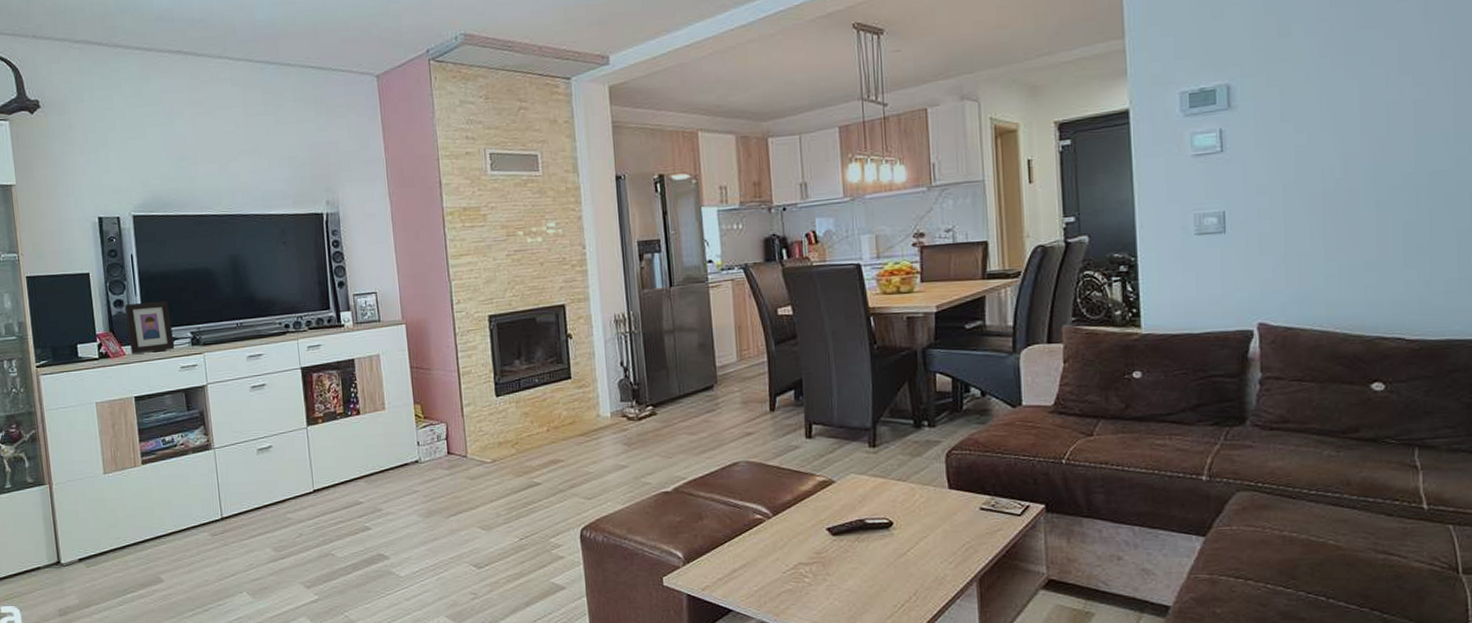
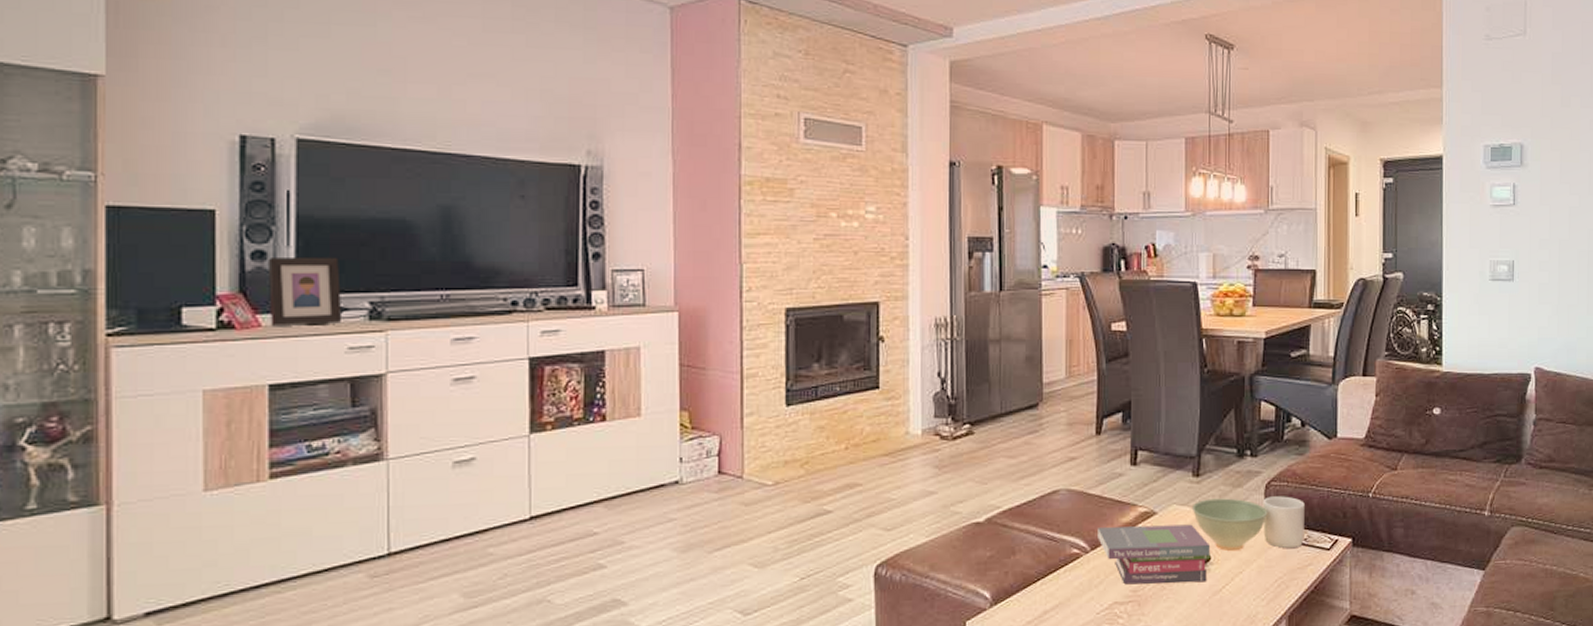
books: none [778,492,893,547] -> present [1098,524,1211,585]
bowl: none [870,467,950,516] -> present [1191,498,1268,551]
mug: none [944,464,992,514] -> present [1262,496,1305,548]

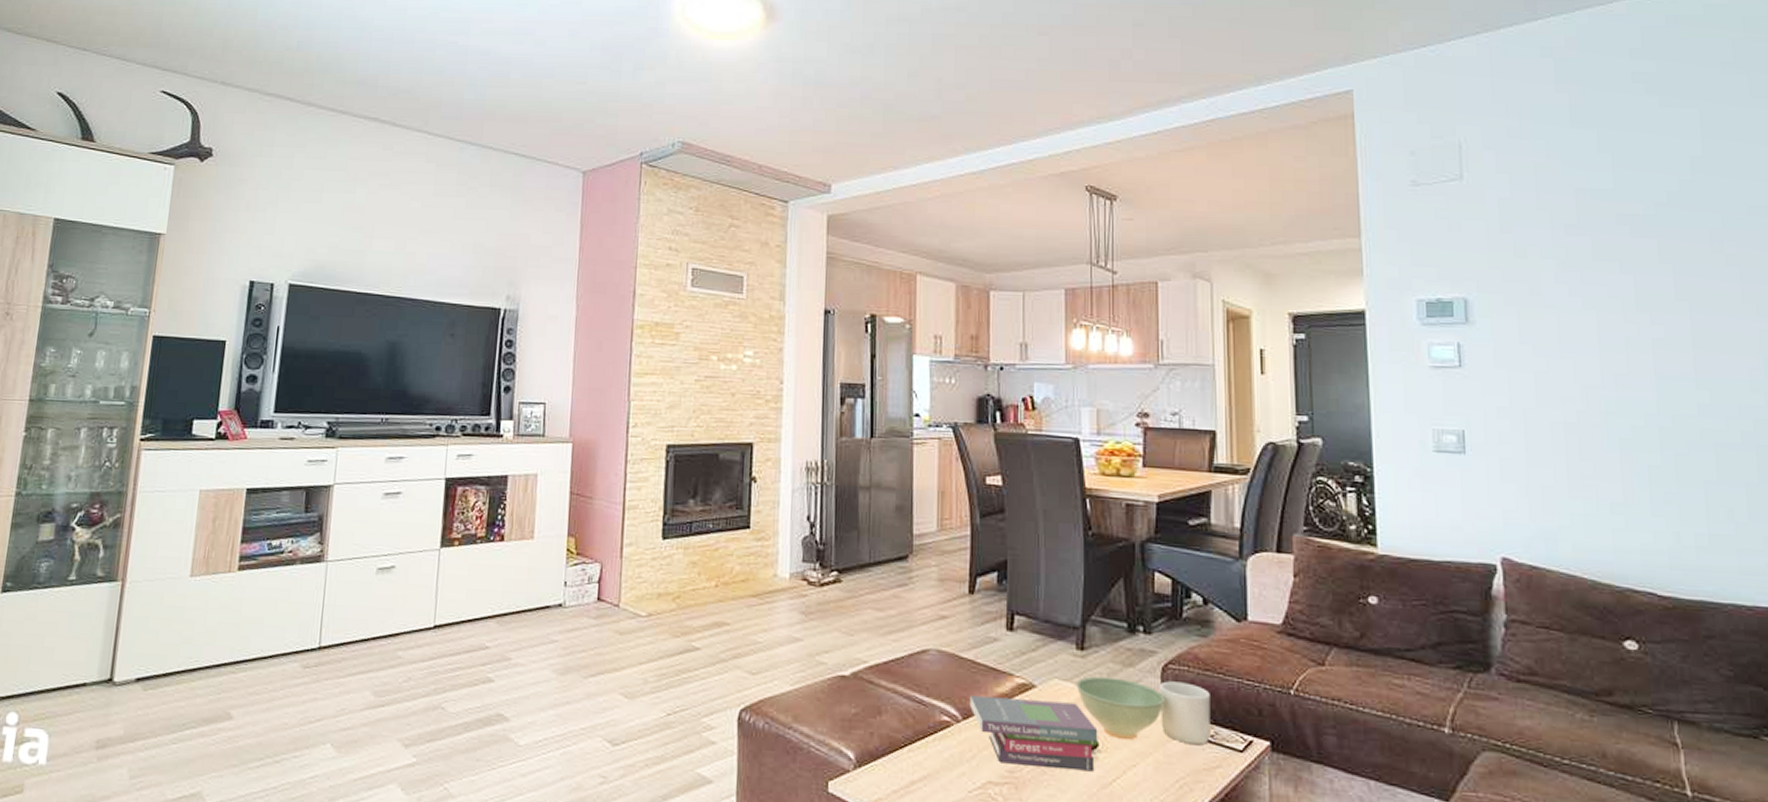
picture frame: present [269,256,343,326] -> none [254,381,309,440]

